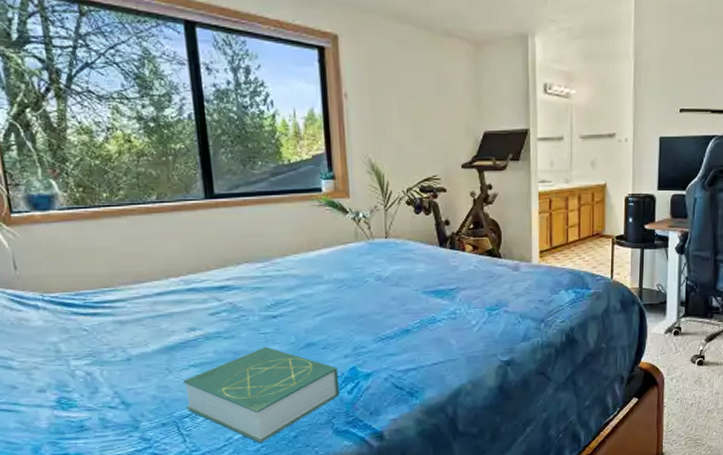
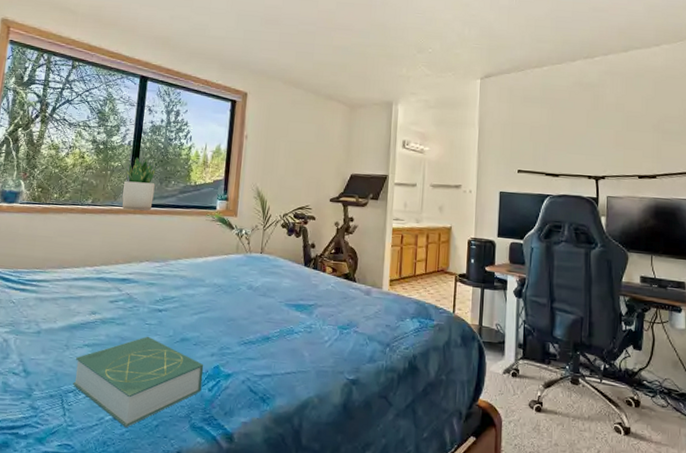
planter: none [191,132,239,204] -> present [122,156,157,211]

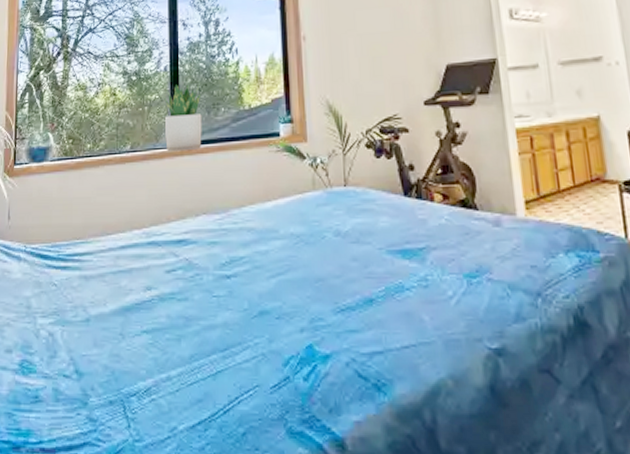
book: present [73,336,204,428] -> none [134,312,295,440]

